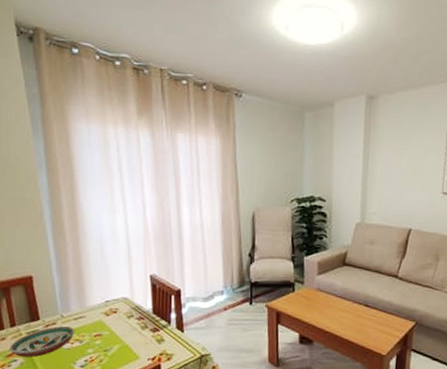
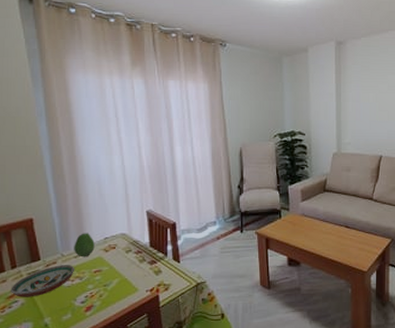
fruit: none [74,294,95,320] -> present [74,233,95,258]

